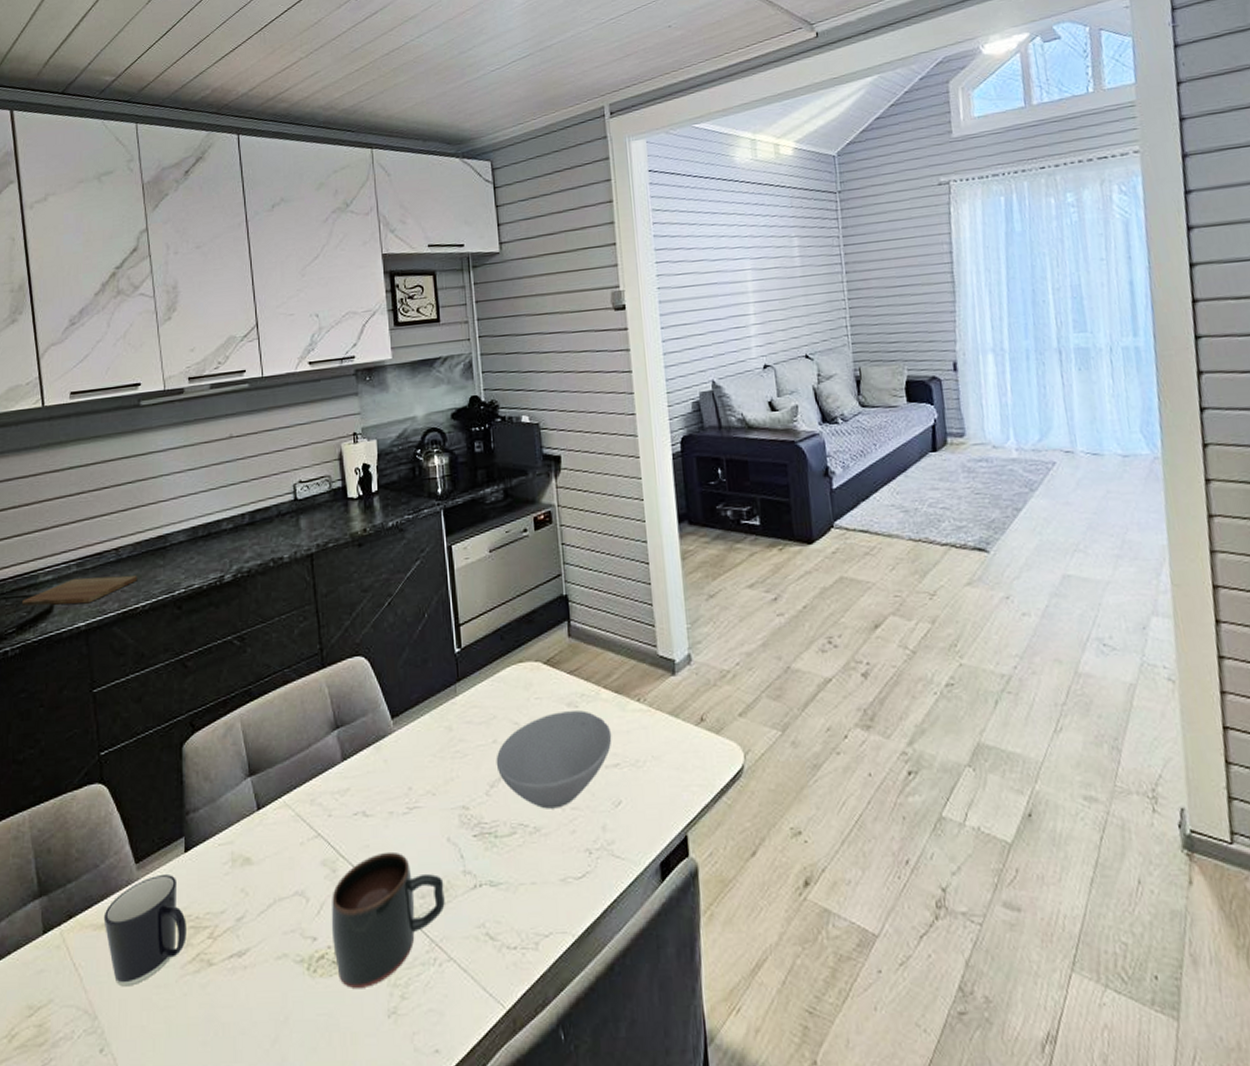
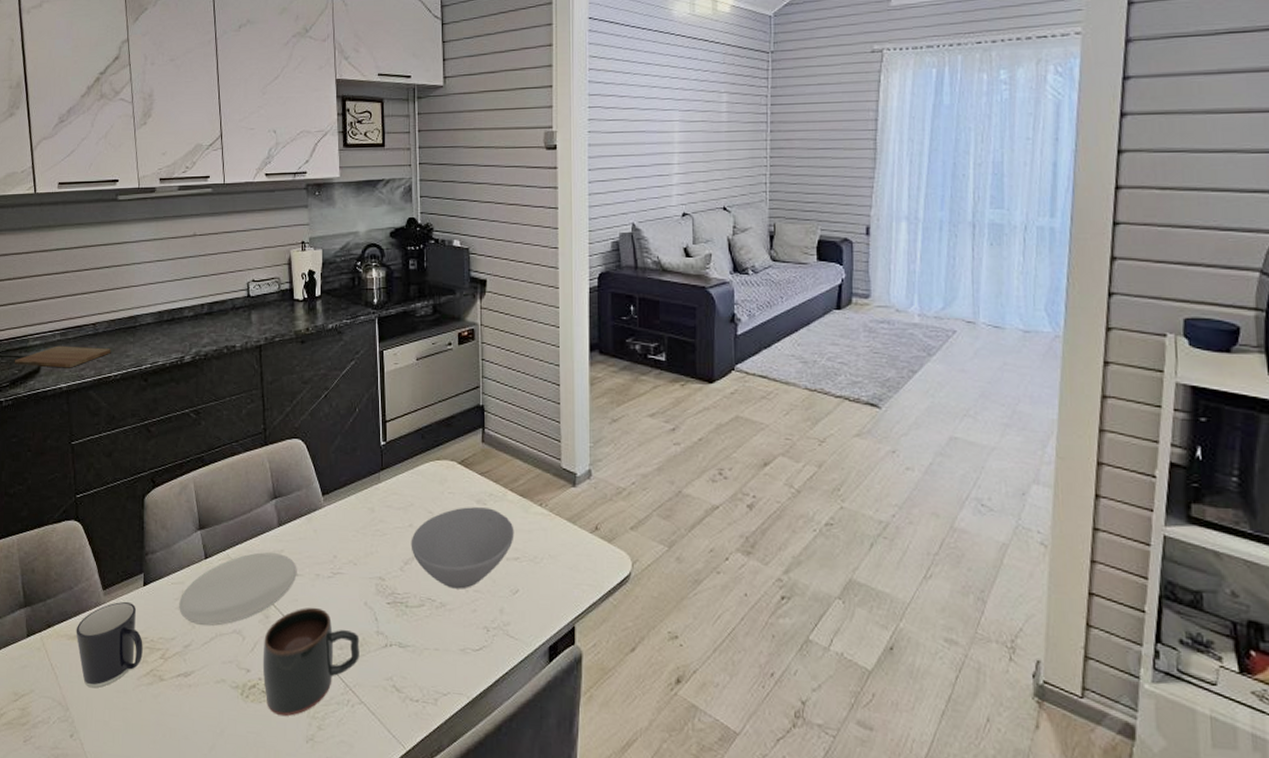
plate: none [229,793,367,892] -> present [179,552,297,626]

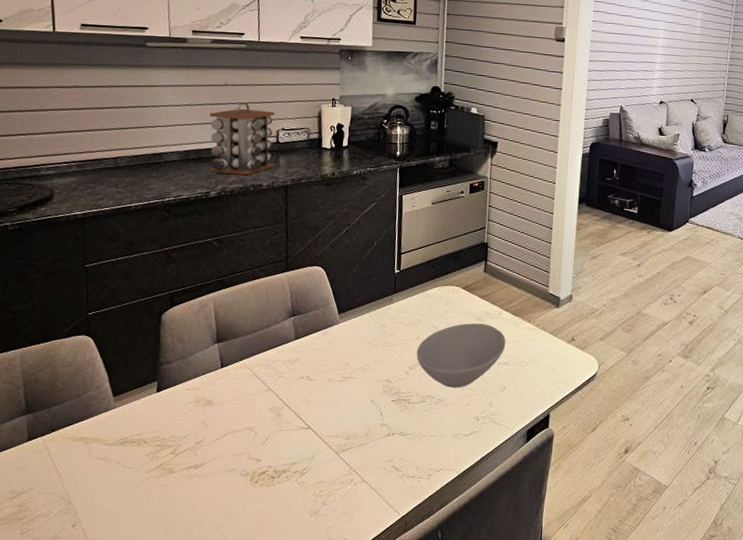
cutting board: present [15,345,111,368] -> none [24,176,133,198]
mug: present [76,602,143,688] -> none [82,407,154,483]
plate: present [179,552,297,626] -> none [192,361,311,425]
spice rack: none [180,254,247,336] -> present [209,102,275,176]
mug: present [262,607,360,716] -> none [272,406,365,495]

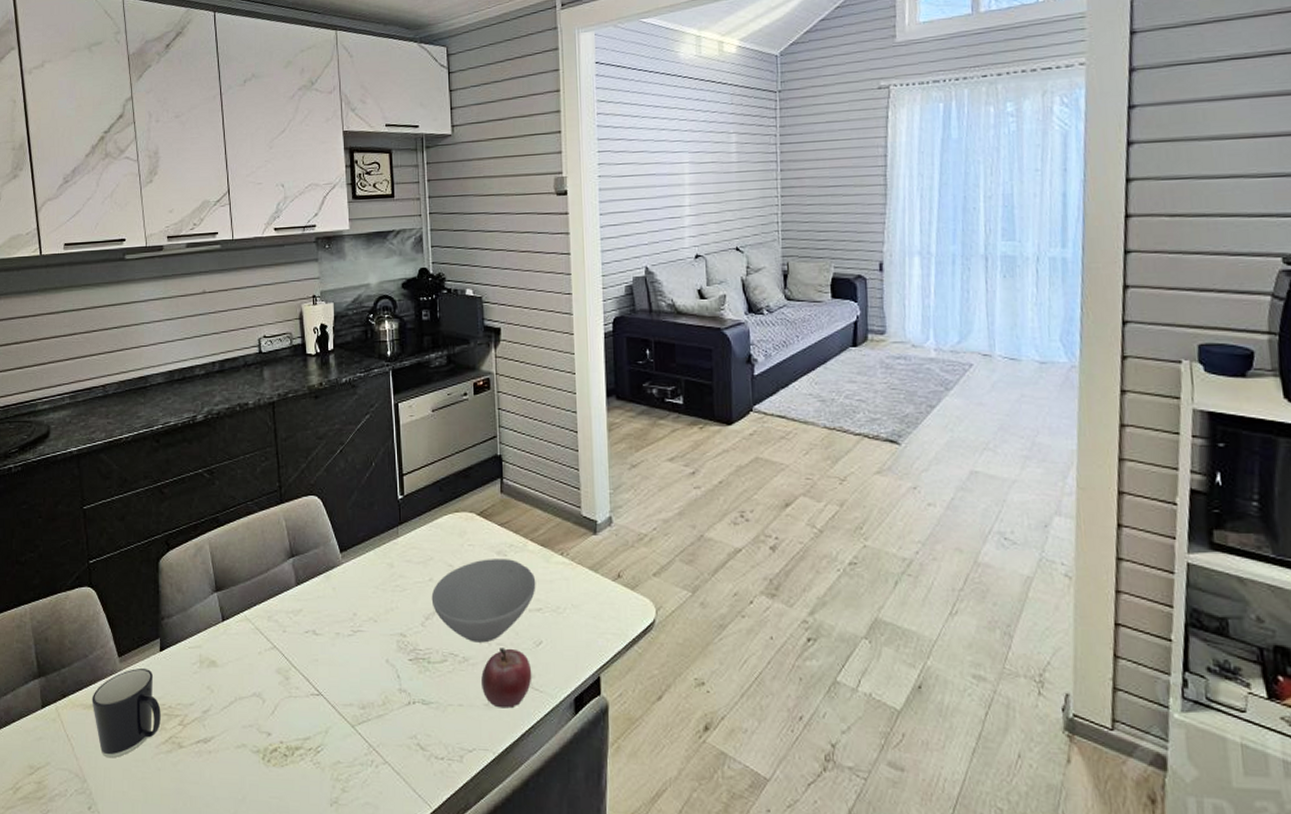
mug: none [82,407,154,483] -> present [92,668,161,758]
spice rack: present [209,102,275,176] -> none [190,310,259,394]
fruit: none [452,392,496,438] -> present [481,648,532,709]

